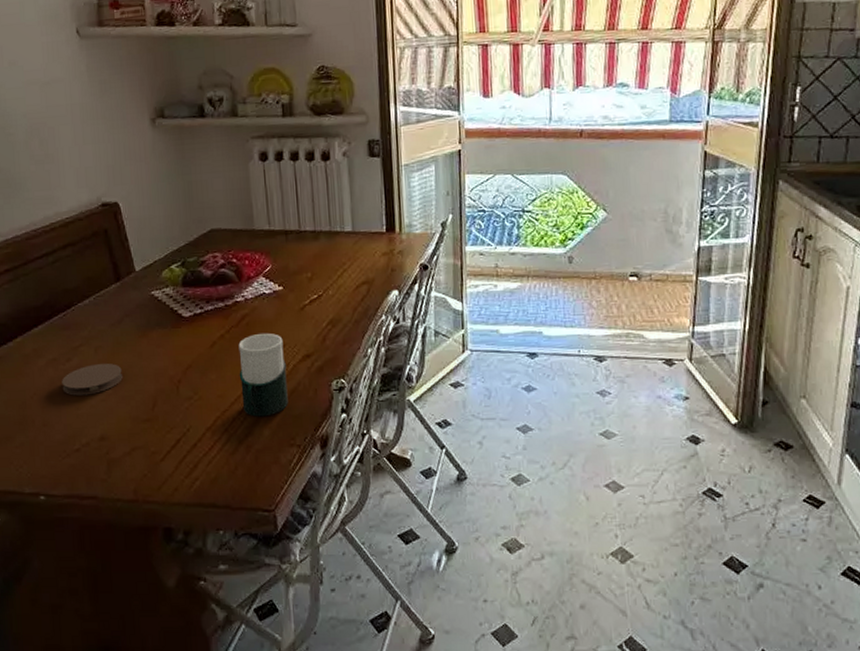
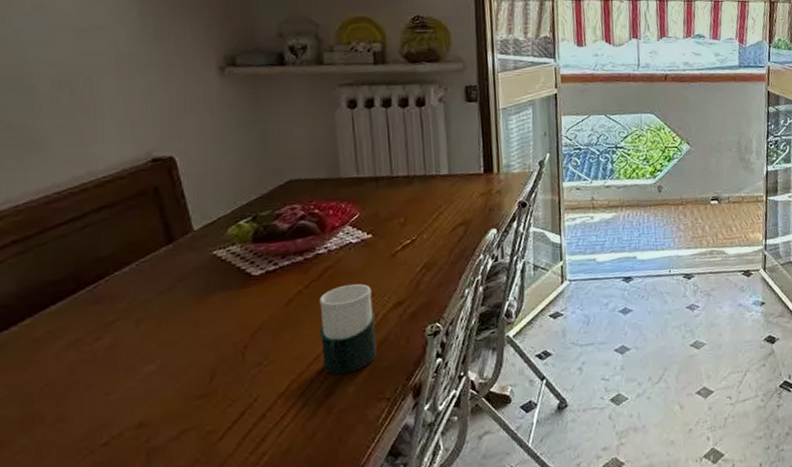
coaster: present [62,364,122,396] -> none [87,336,171,380]

